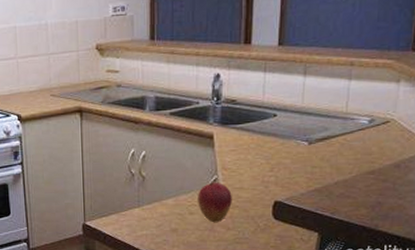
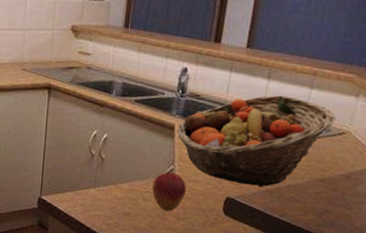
fruit basket: none [216,90,378,187] -> present [177,95,336,188]

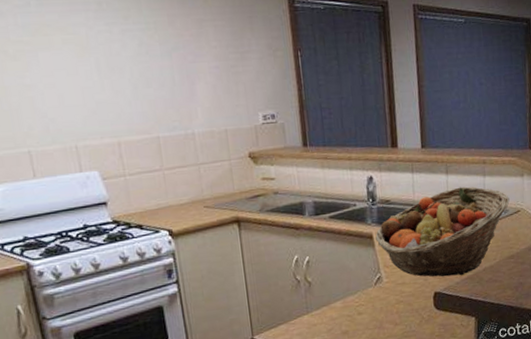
fruit: present [152,171,186,212] -> none [364,279,397,321]

